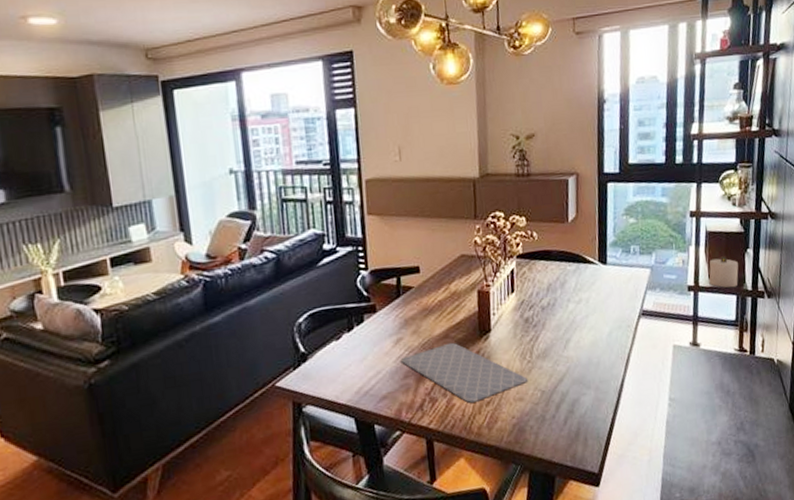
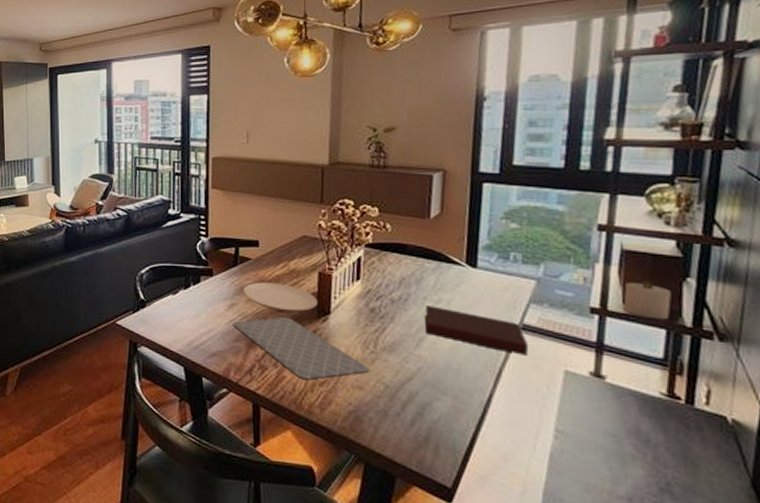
plate: none [408,308,480,338] -> present [243,282,319,313]
book: none [569,306,648,339] -> present [425,305,529,356]

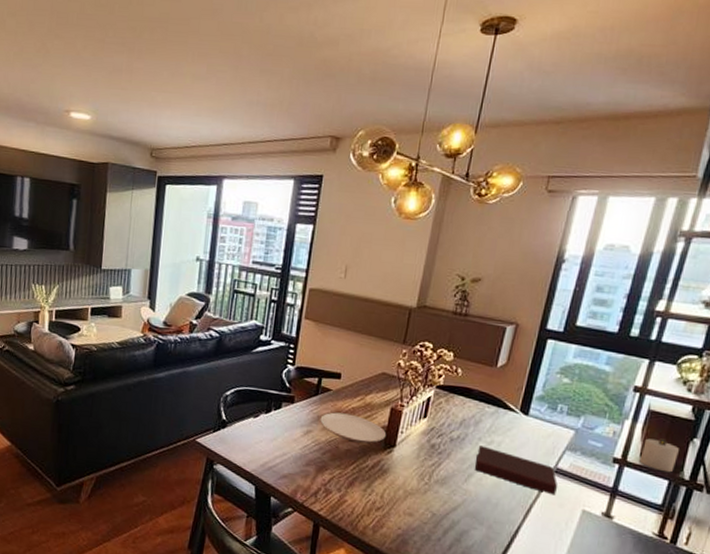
placemat: present [232,316,370,380] -> none [306,446,422,505]

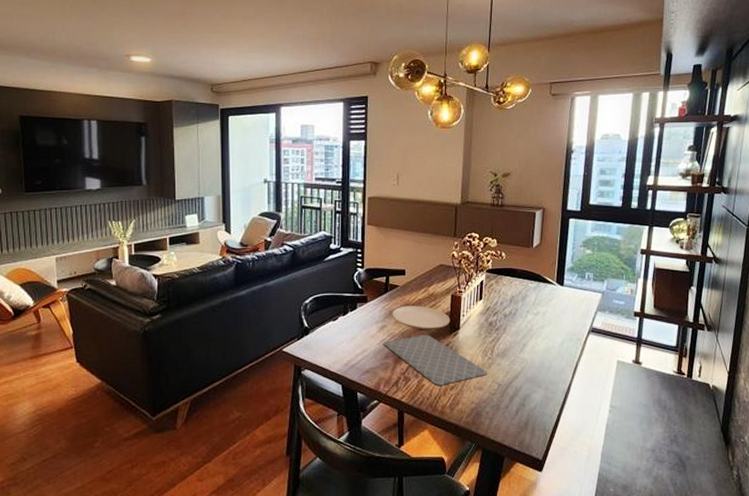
placemat: none [306,446,422,505] -> present [383,334,488,385]
book: present [475,445,558,496] -> none [527,317,596,352]
candle: present [639,438,679,473] -> none [654,290,682,318]

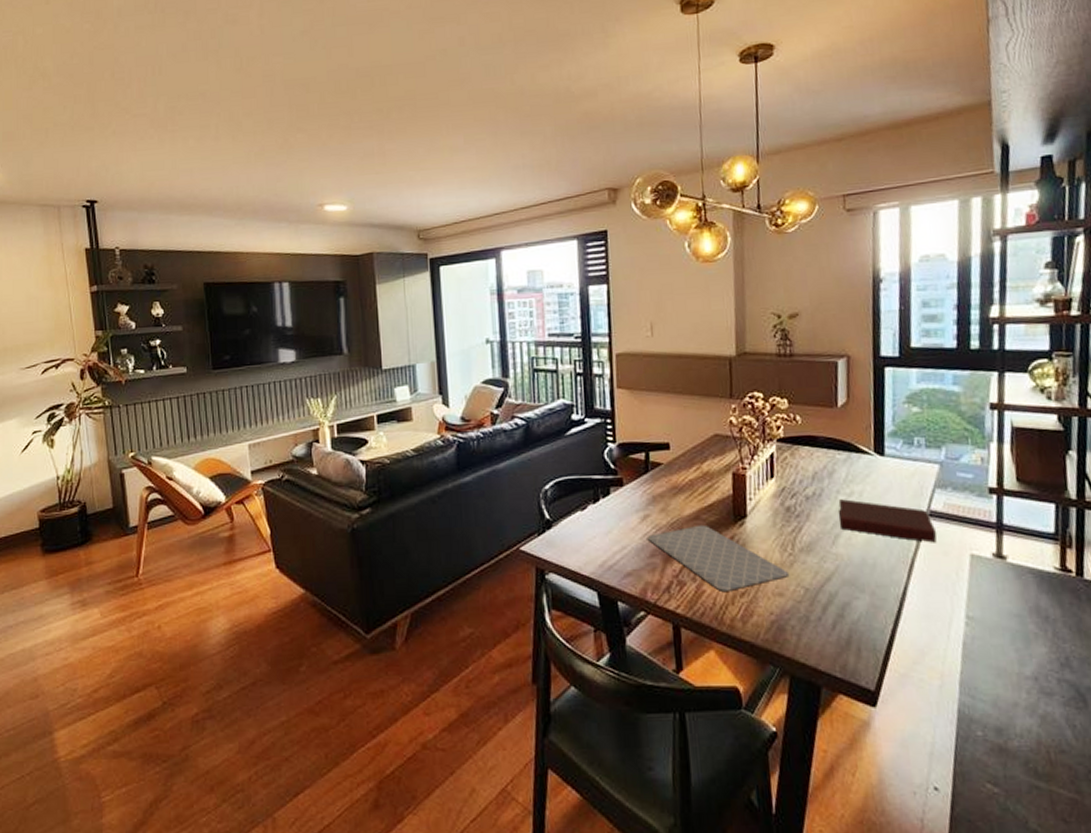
plate: present [392,305,451,330] -> none [656,488,734,520]
book: none [527,317,596,352] -> present [838,499,938,543]

